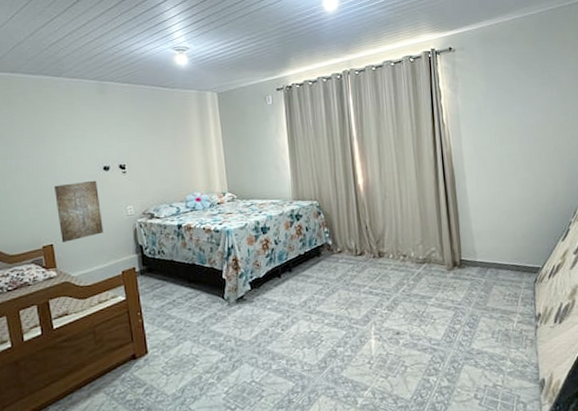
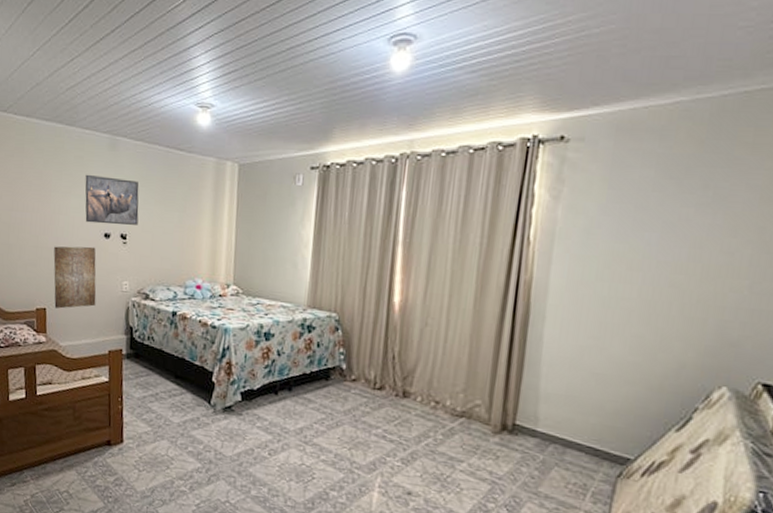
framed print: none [78,117,135,160] -> present [85,174,139,225]

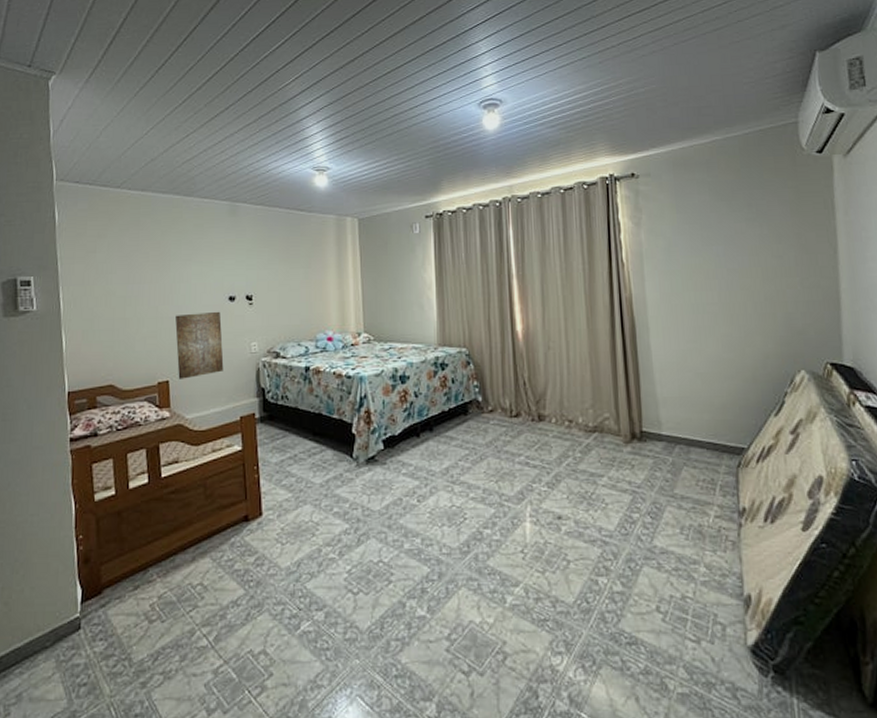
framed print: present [85,174,139,225] -> none [206,240,263,288]

